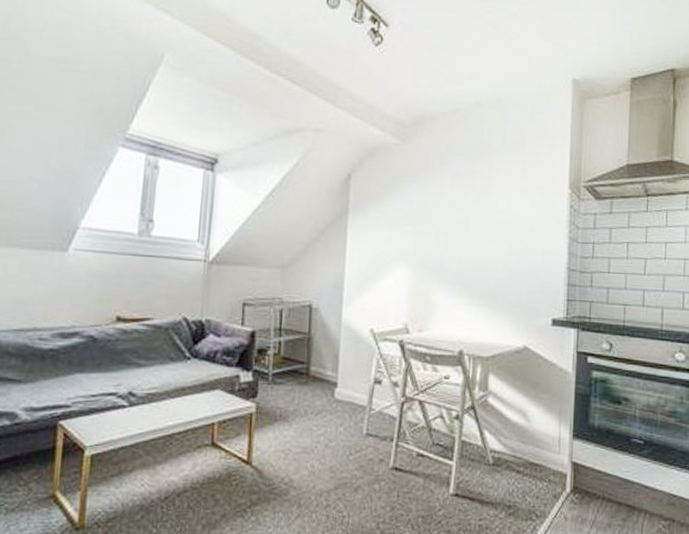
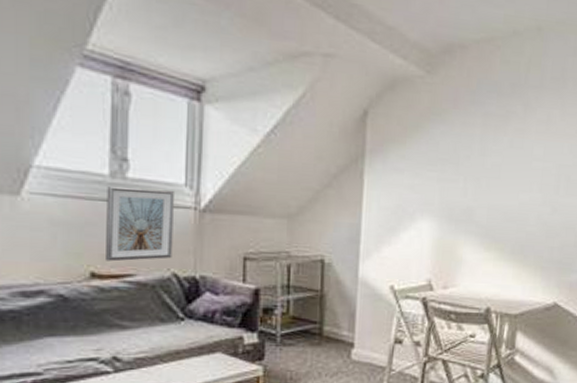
picture frame: none [130,242,188,307] -> present [106,185,174,262]

